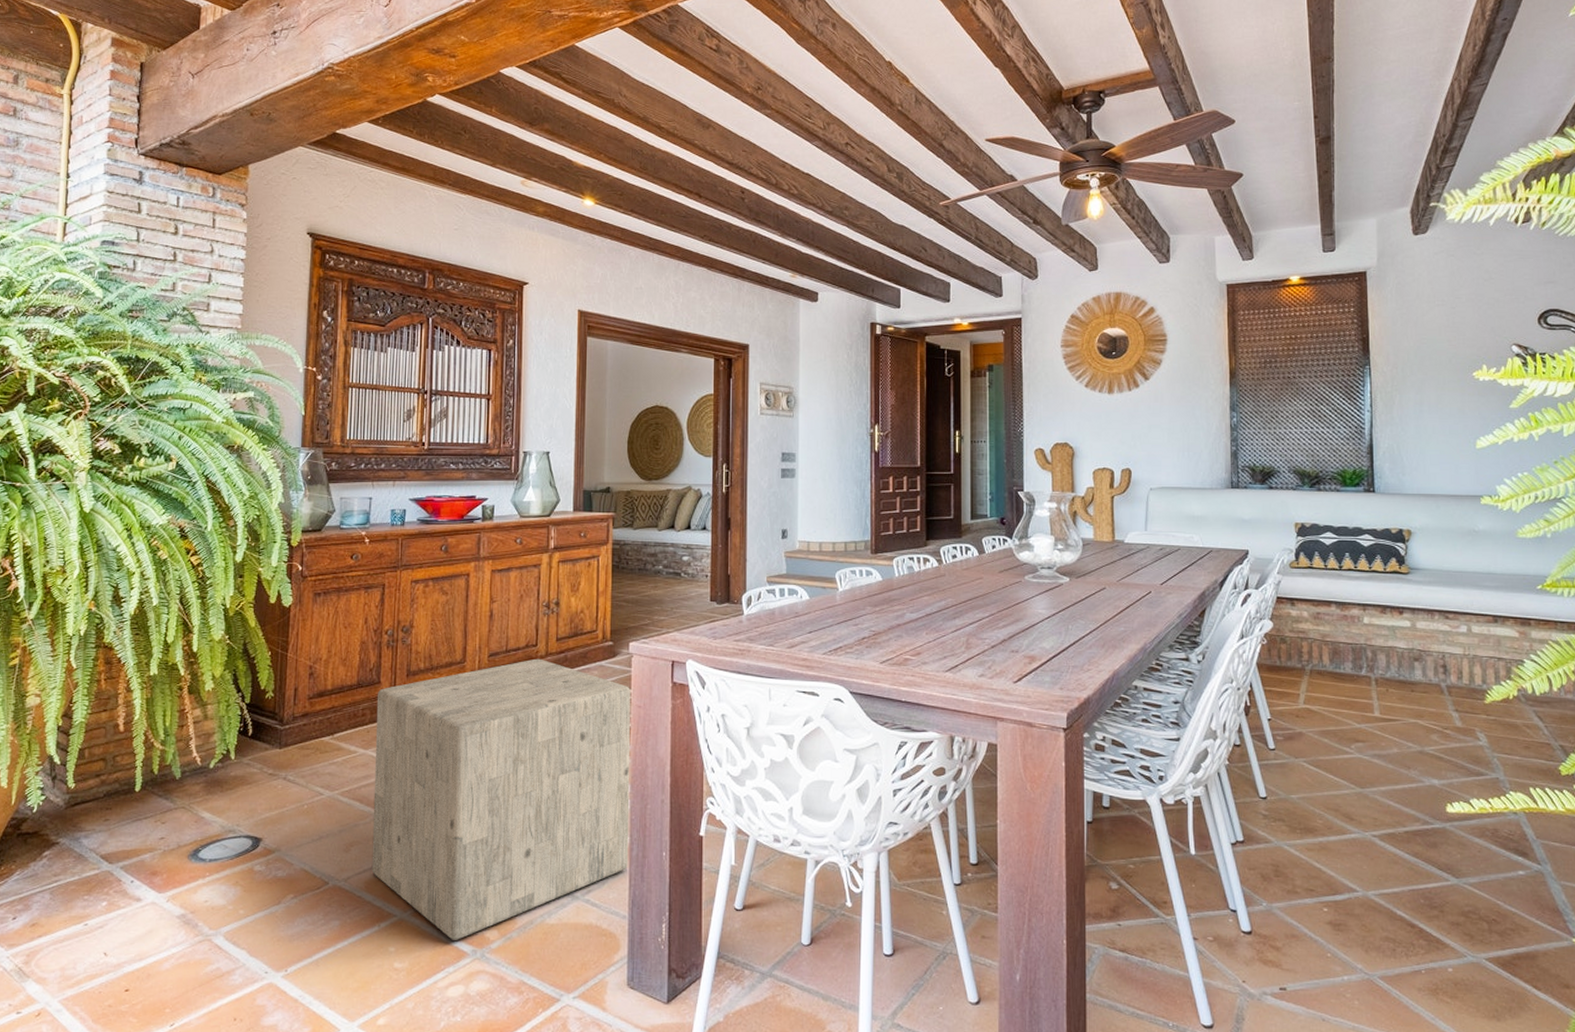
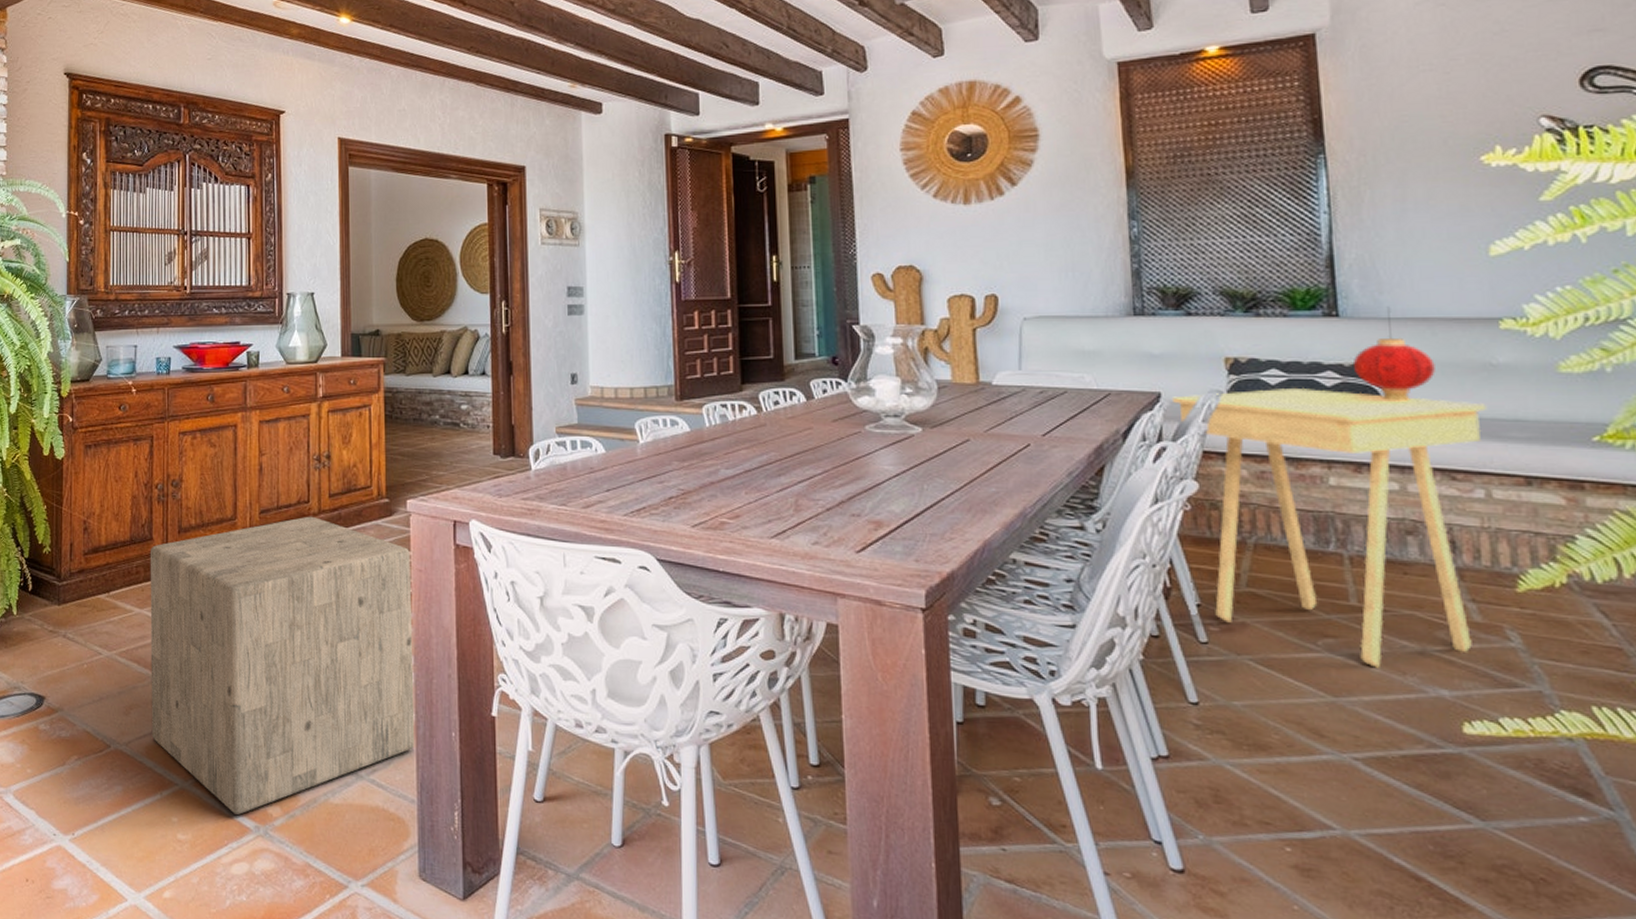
side table: none [1256,548,1471,765] -> present [1171,389,1488,668]
lantern: none [1383,485,1438,559] -> present [1352,306,1436,402]

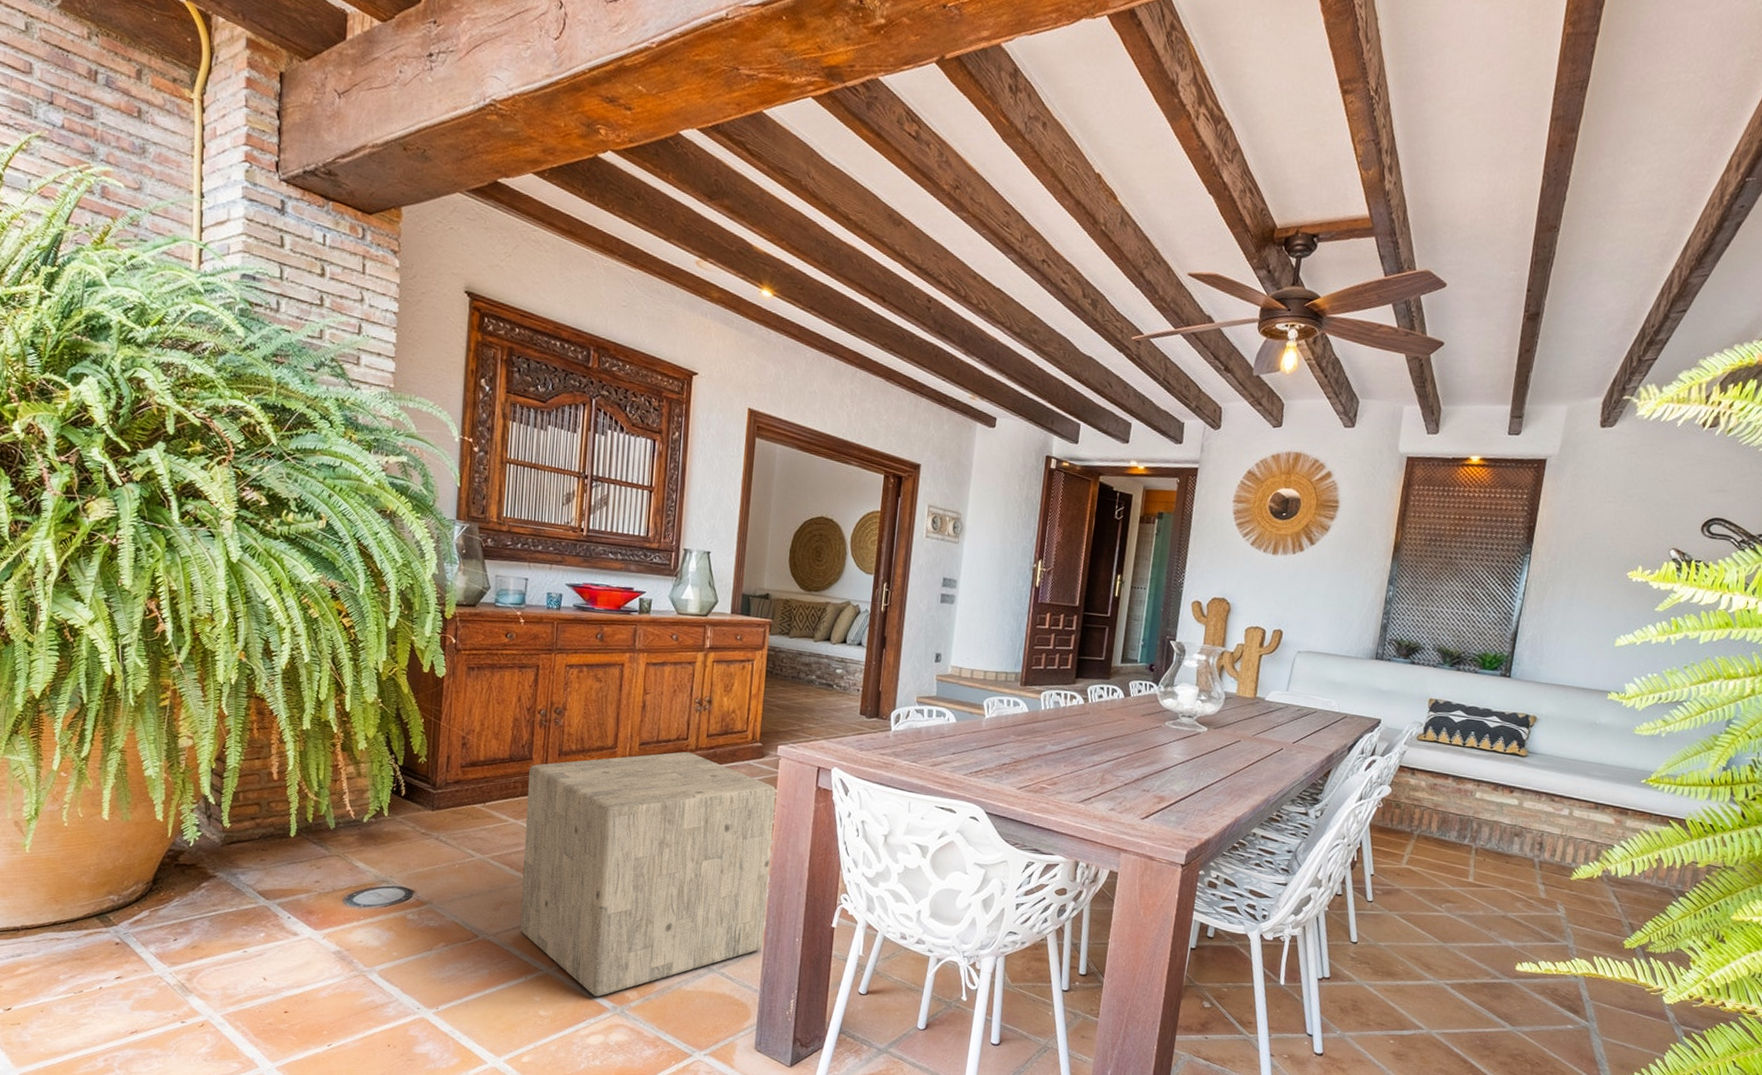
side table: present [1171,389,1488,668] -> none [1382,723,1586,925]
lantern: present [1352,306,1436,402] -> none [1510,674,1562,744]

